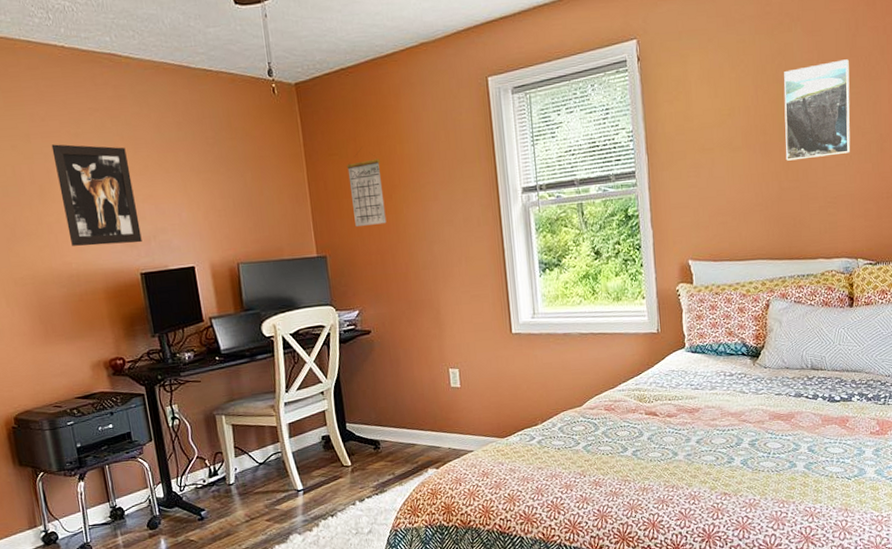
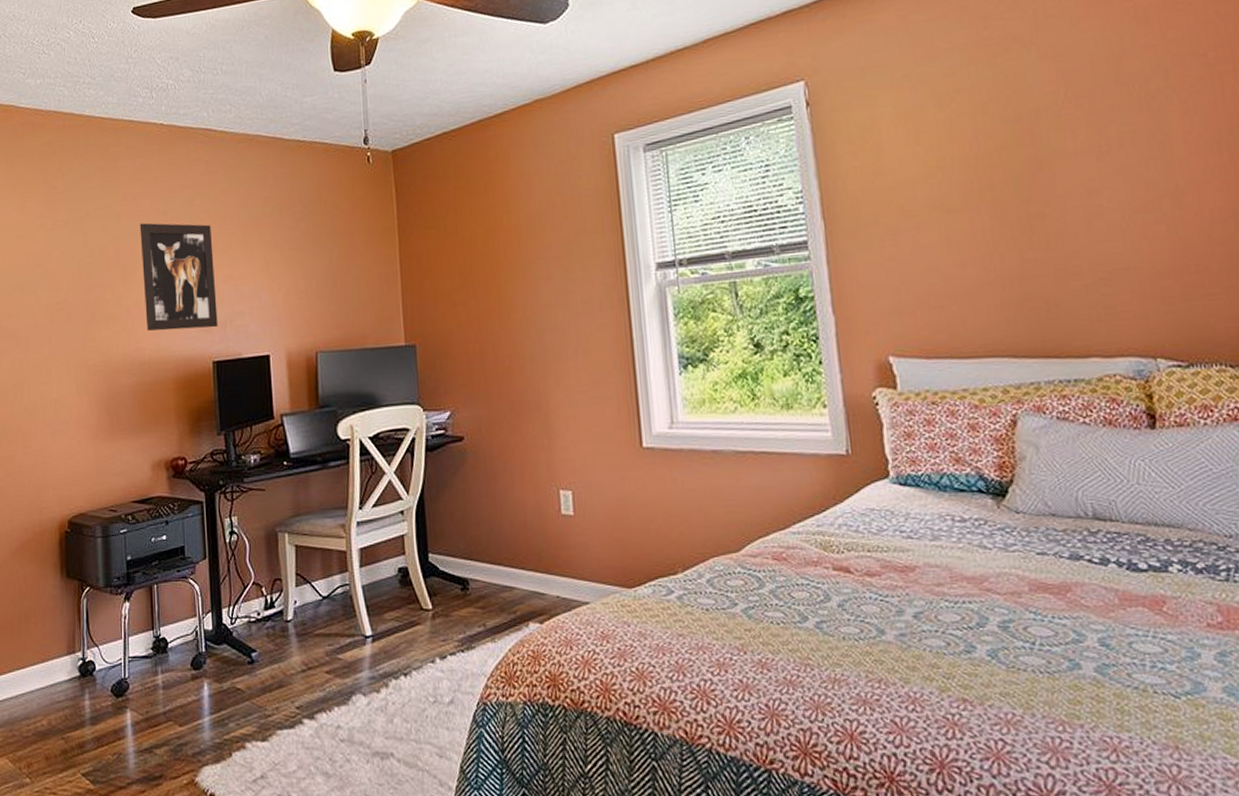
calendar: present [346,147,387,226] -> none [443,219,488,310]
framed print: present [784,59,851,161] -> none [1015,88,1129,224]

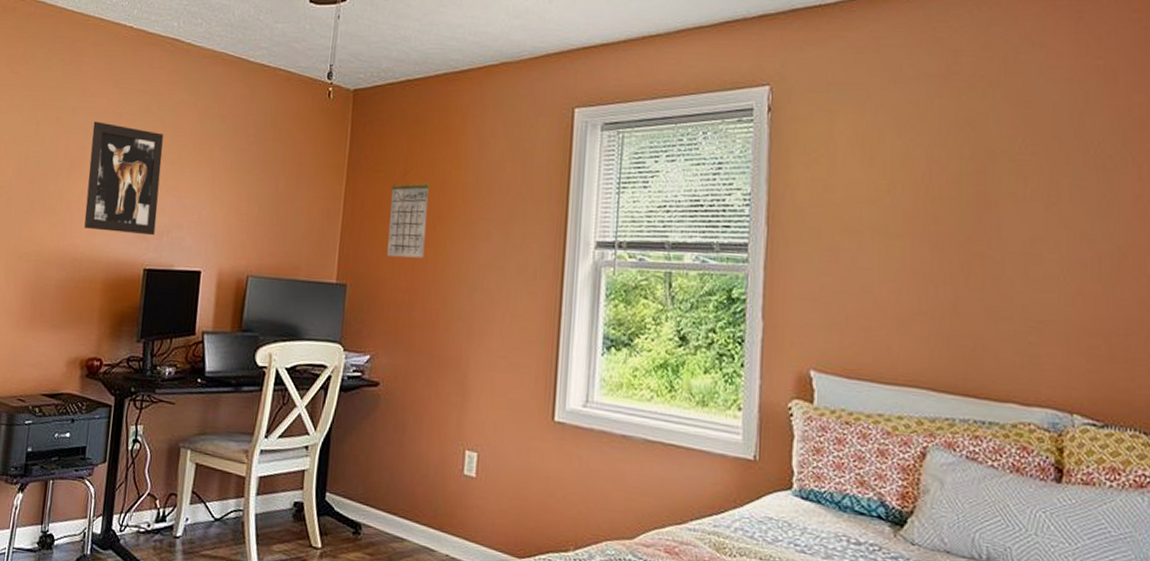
calendar: none [443,219,488,310] -> present [387,168,430,258]

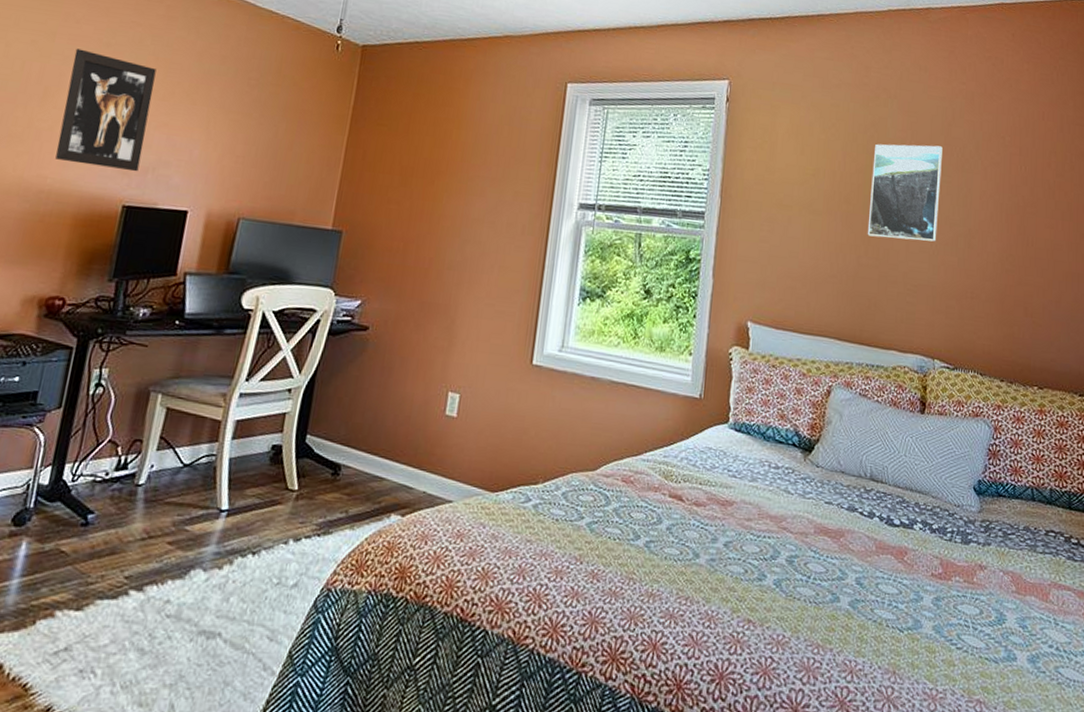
calendar: present [387,168,430,258] -> none [385,124,431,210]
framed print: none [967,141,1072,265] -> present [867,143,943,242]

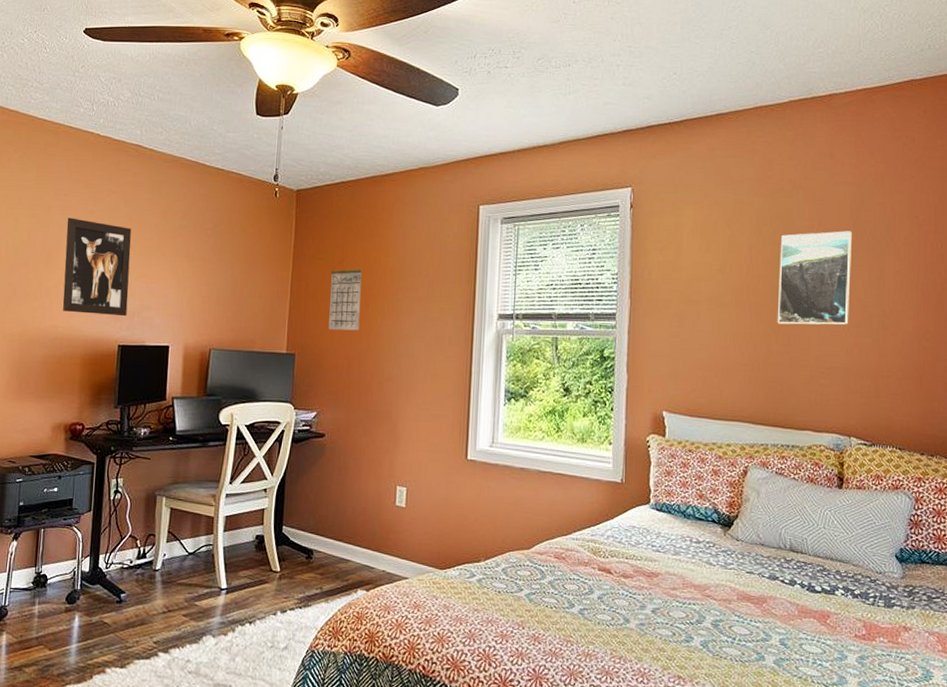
calendar: none [385,124,431,210] -> present [328,256,363,331]

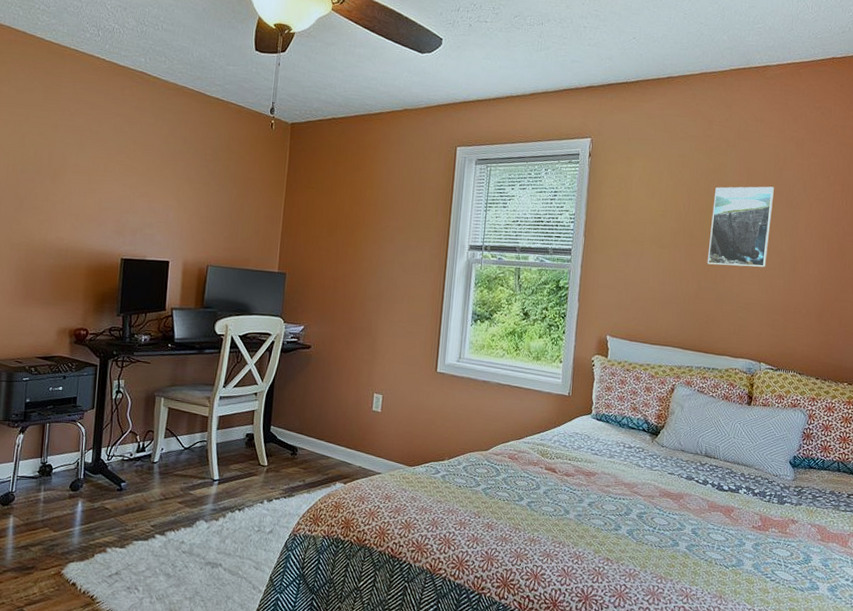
wall art: present [62,217,131,317] -> none [68,137,135,233]
calendar: present [328,256,363,331] -> none [317,186,350,255]

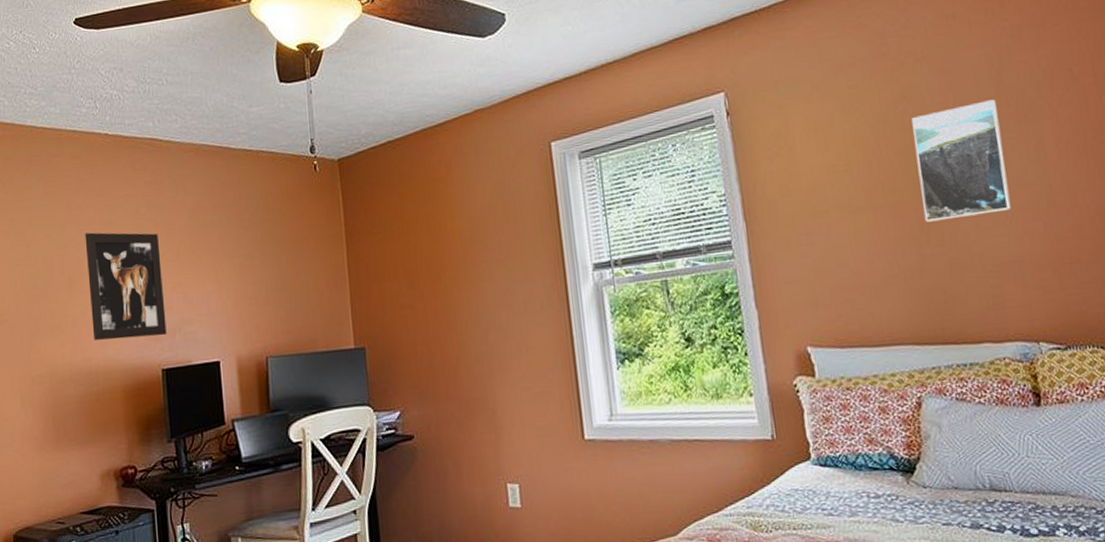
wall art: none [68,137,135,233] -> present [85,232,167,340]

